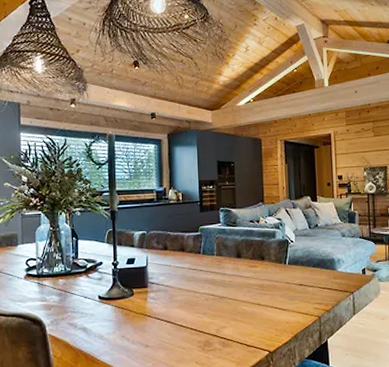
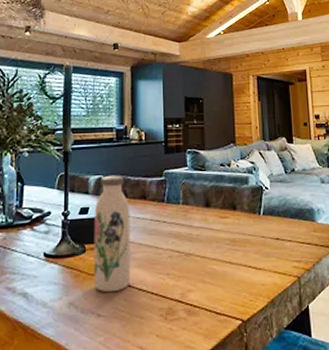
water bottle: none [139,231,173,328] -> present [94,176,131,293]

